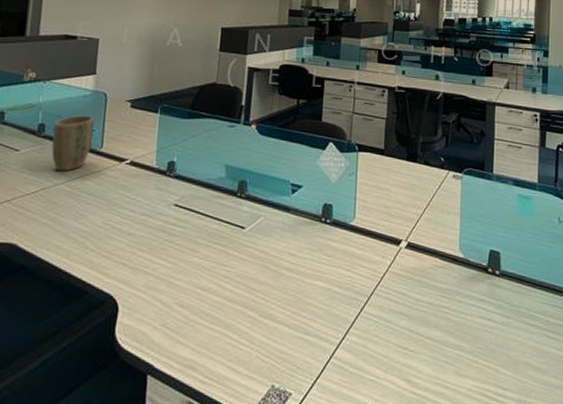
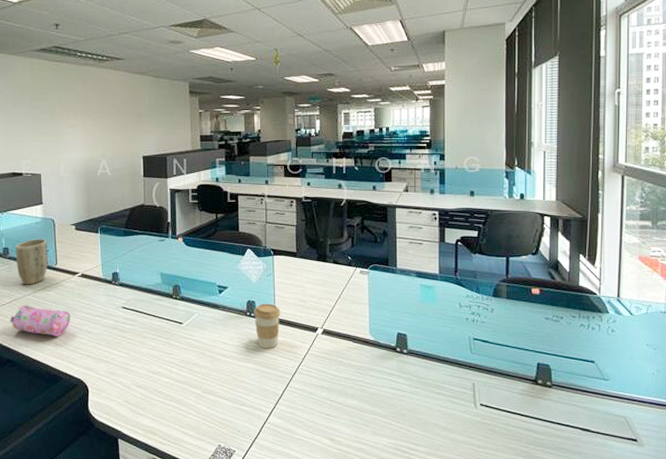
pencil case: none [32,196,110,238] -> present [10,305,71,336]
coffee cup: none [330,208,361,263] -> present [254,303,281,348]

